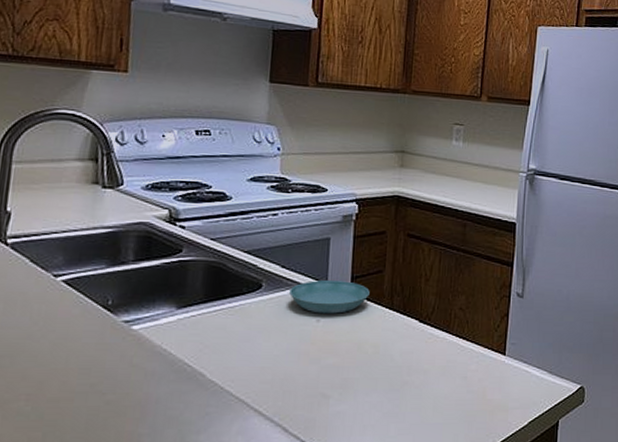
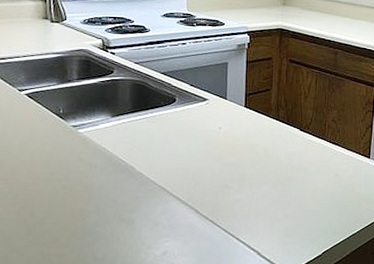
saucer: present [289,280,370,314] -> none [197,96,260,123]

